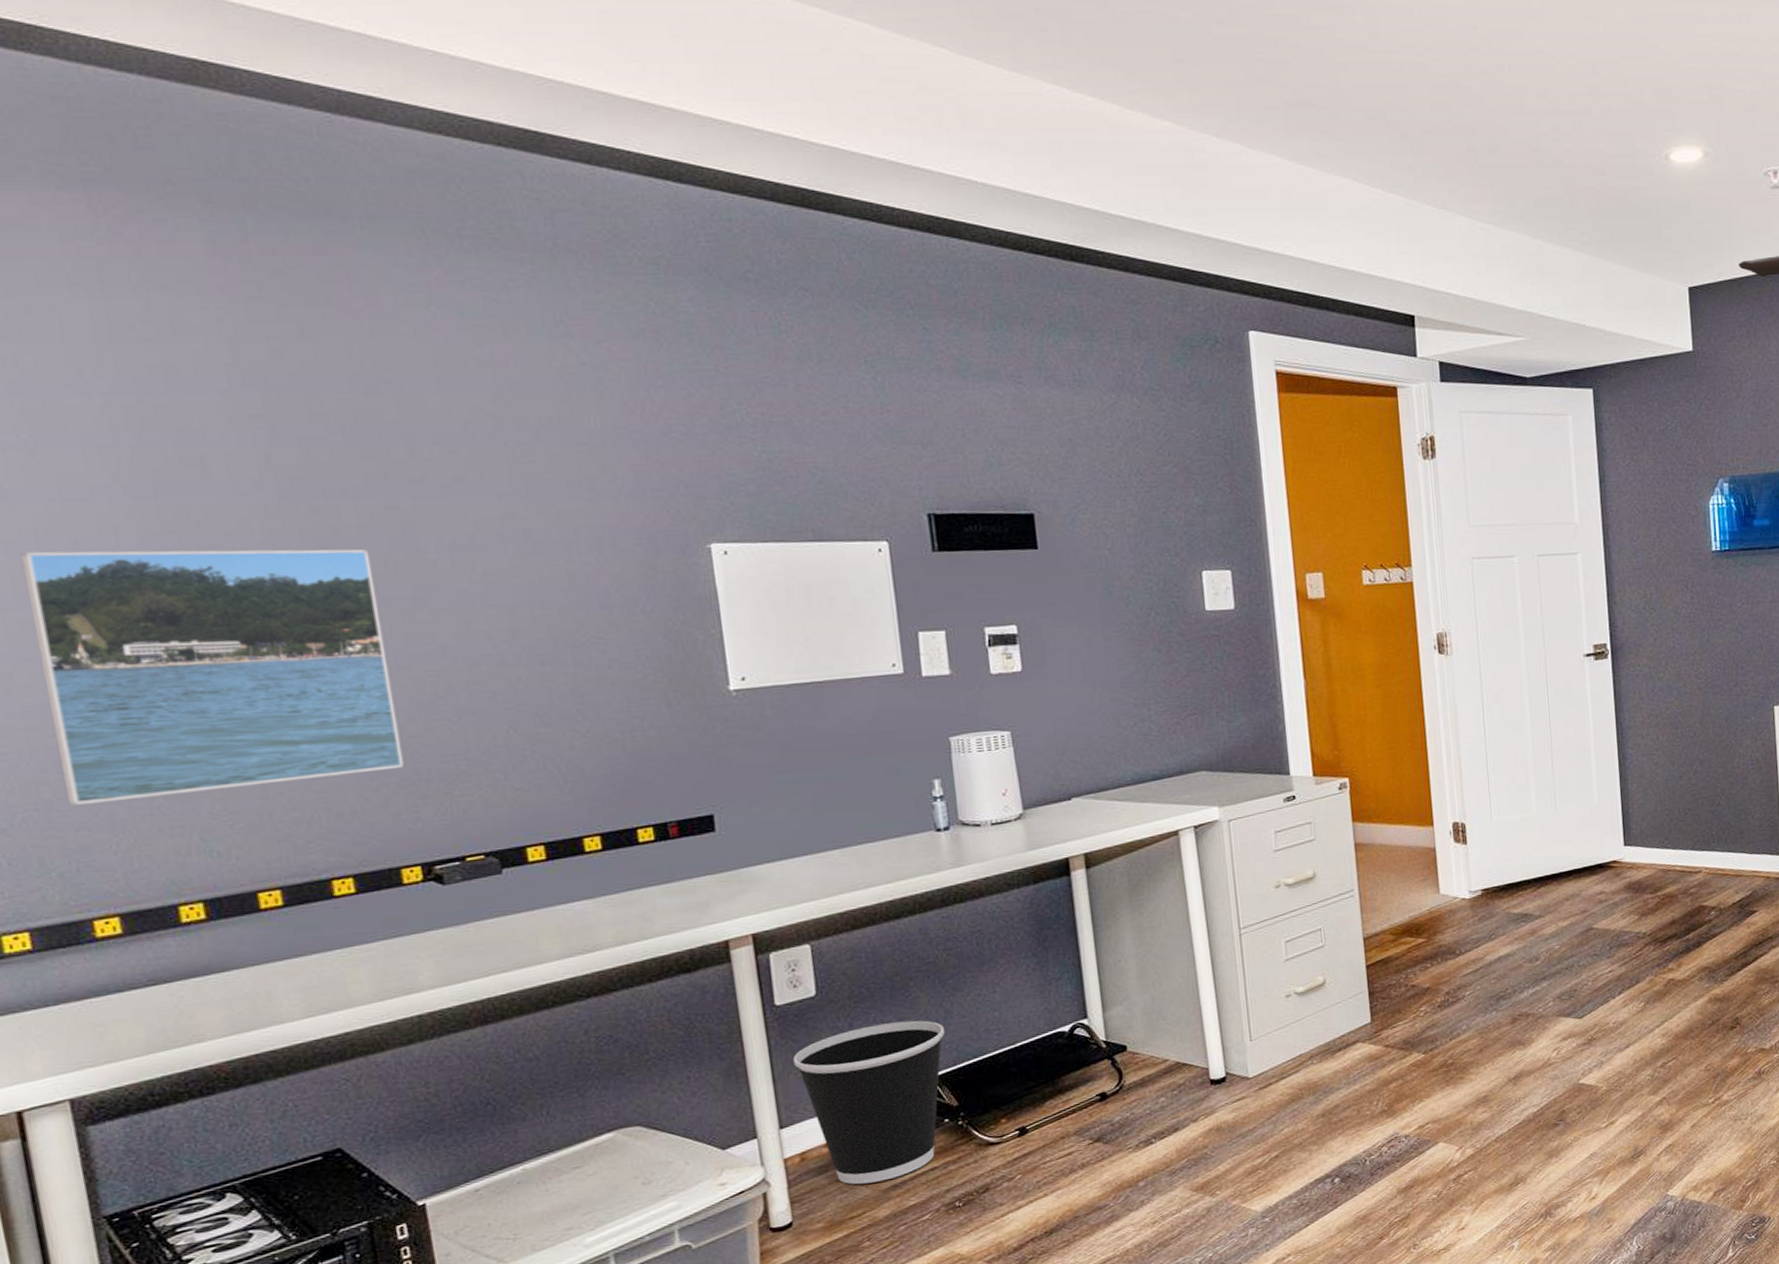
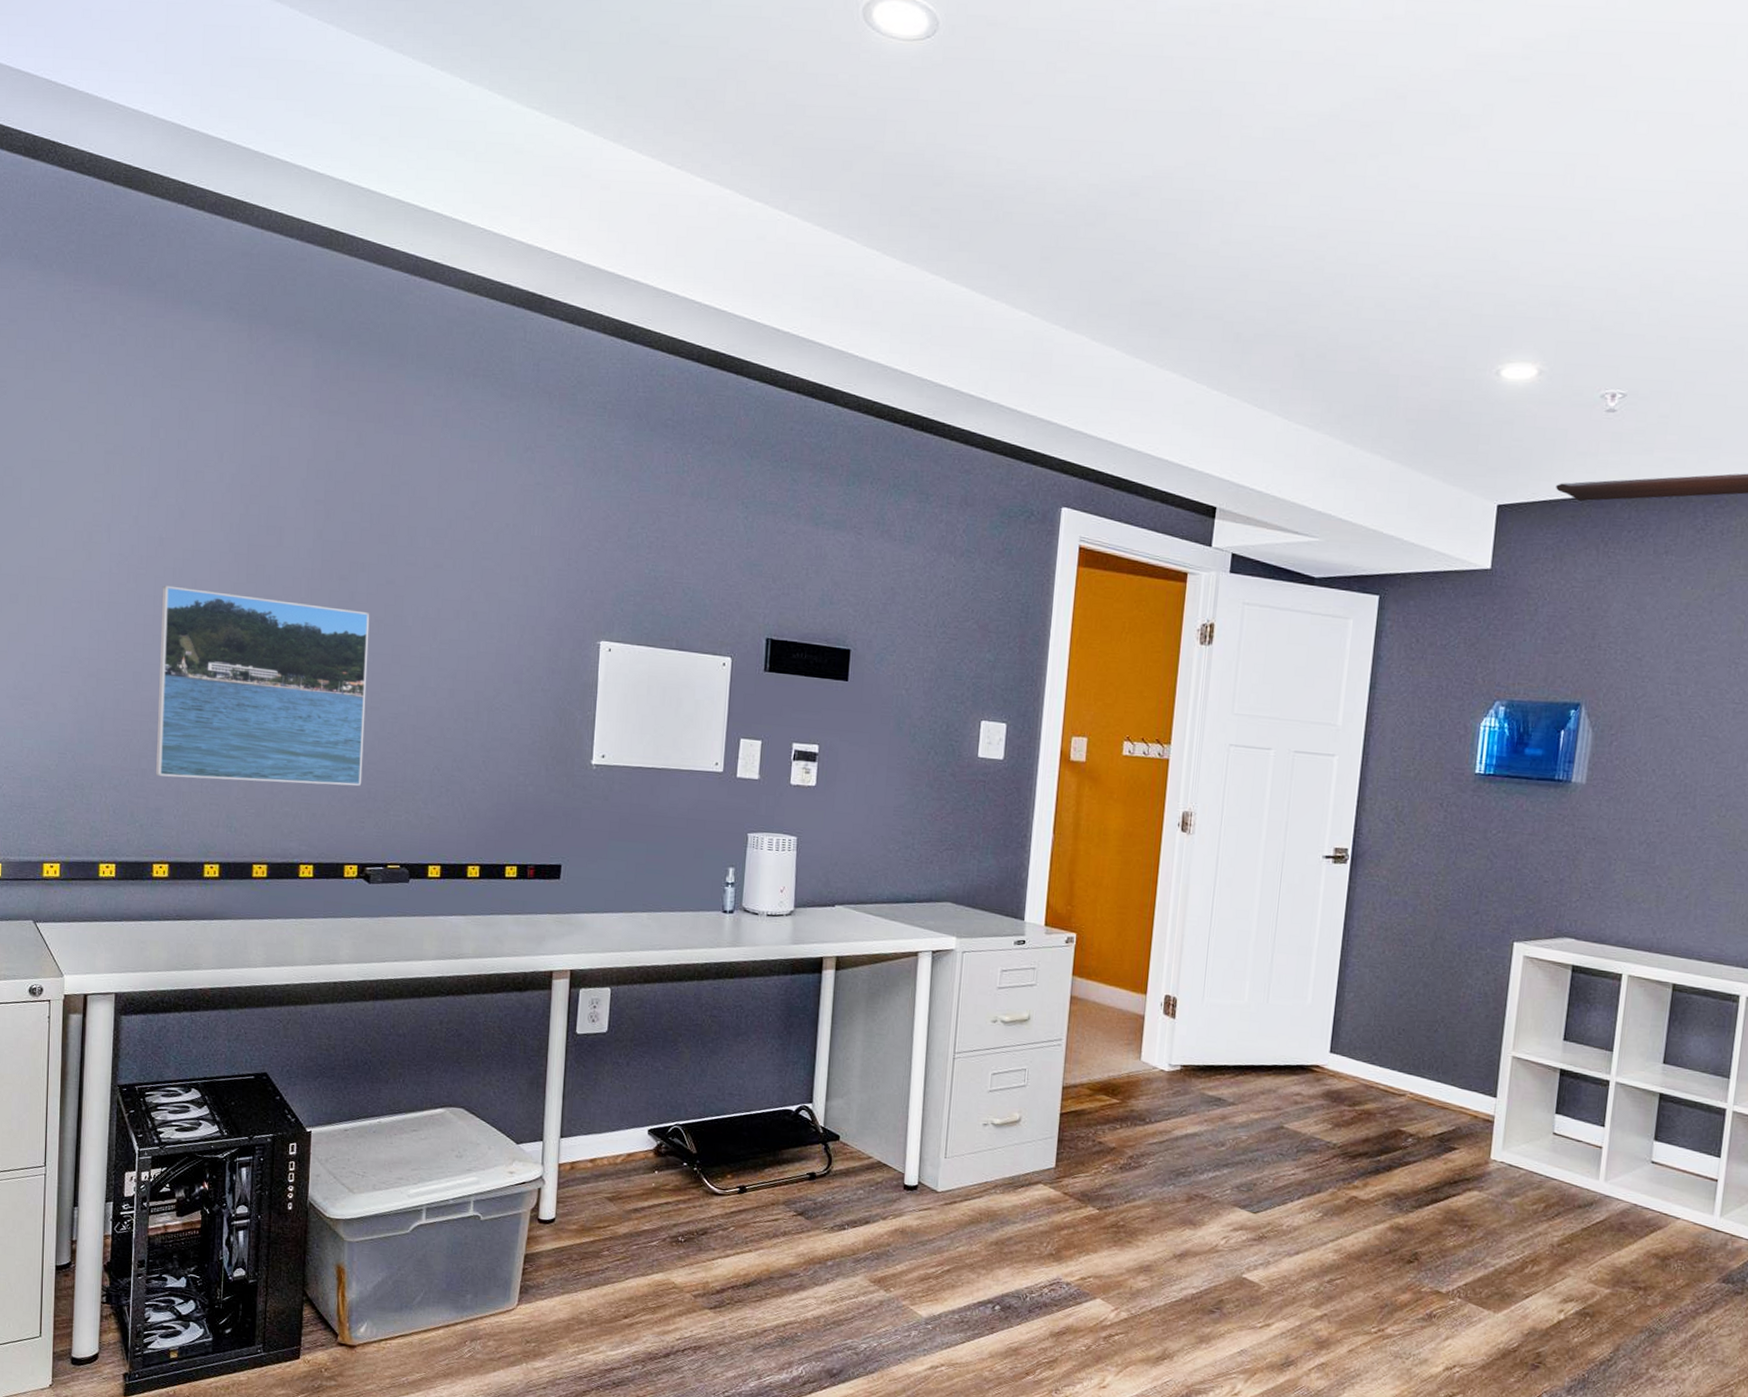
wastebasket: present [792,1020,945,1185] -> none [580,1067,698,1203]

